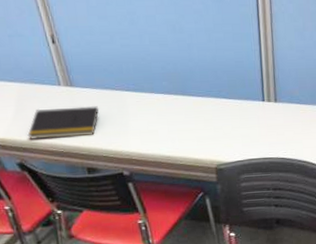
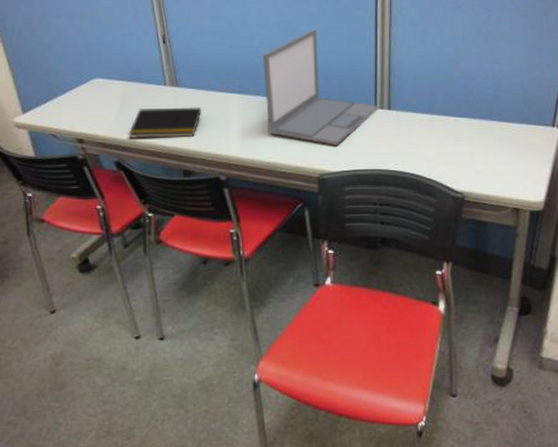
laptop: none [154,26,267,137] -> present [263,29,380,145]

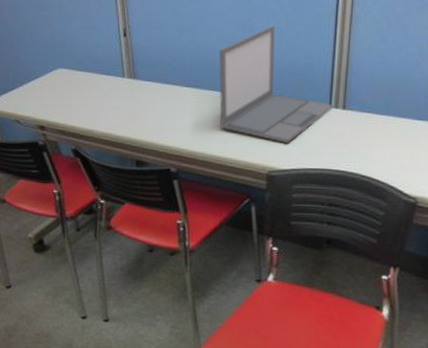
notepad: present [128,107,202,138] -> none [86,98,157,128]

